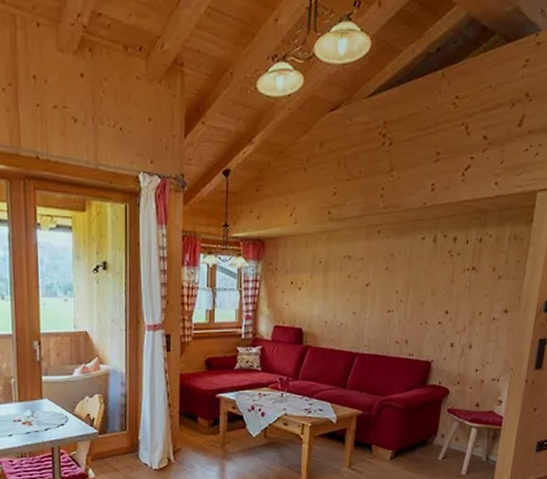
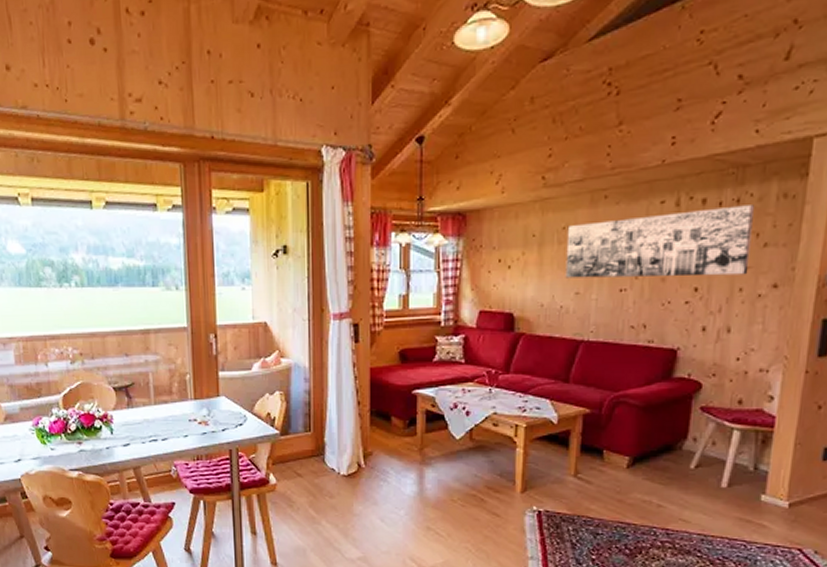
wall art: none [345,244,492,302] -> present [565,205,754,279]

